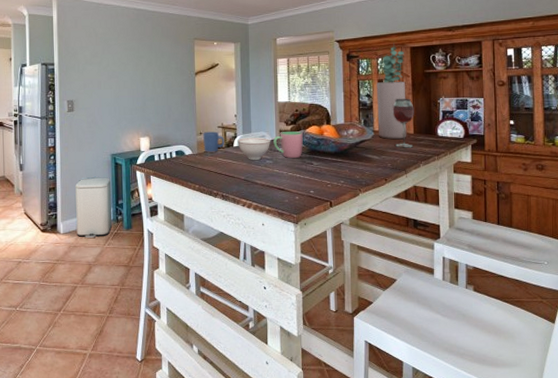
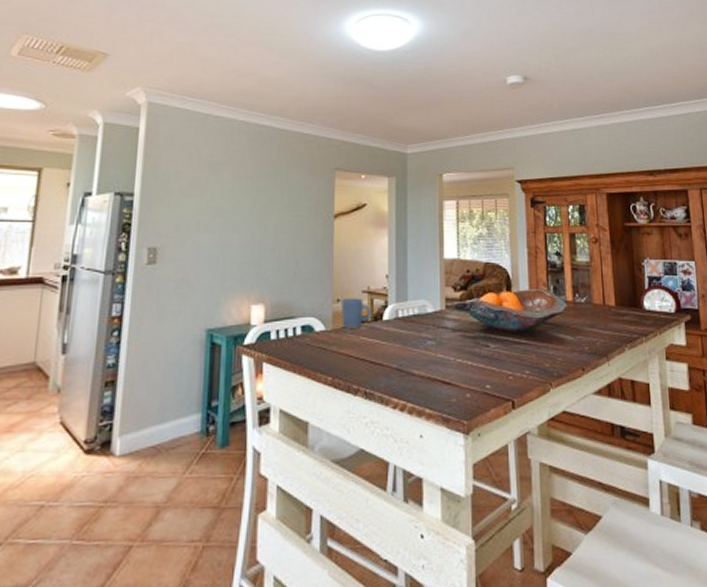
pedal bin: present [75,177,113,239] -> none [141,364,202,464]
bowl: present [237,137,271,161] -> none [388,307,434,341]
cup: present [273,131,303,159] -> none [437,300,476,339]
vase: present [377,43,407,140] -> none [568,187,607,314]
wineglass: present [392,98,414,148] -> none [588,258,616,326]

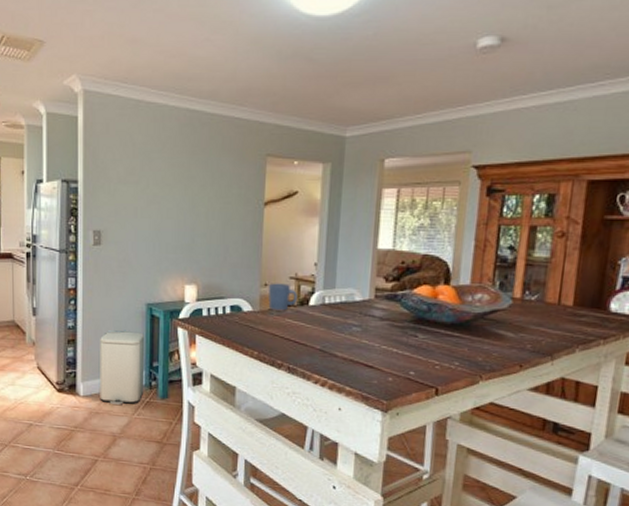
pedal bin: none [141,364,202,464] -> present [100,330,145,406]

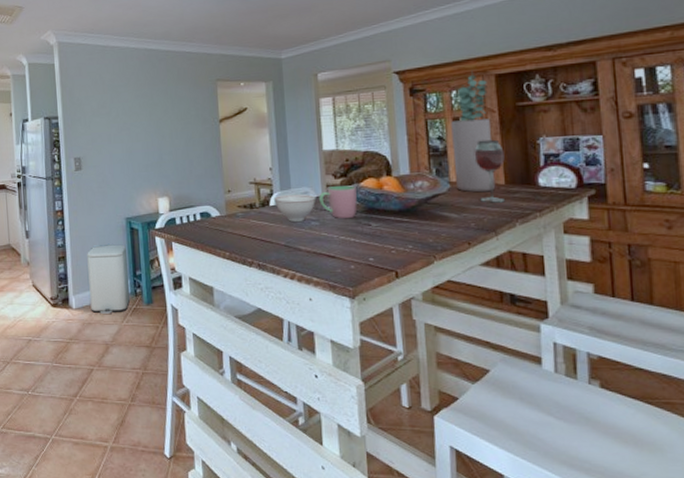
mug: present [268,283,297,312] -> none [232,188,258,215]
bowl: none [315,294,362,327] -> present [274,193,316,223]
cup: none [365,290,408,328] -> present [319,185,357,219]
vase: none [519,172,577,313] -> present [451,70,496,193]
wineglass: none [542,254,580,326] -> present [474,139,506,203]

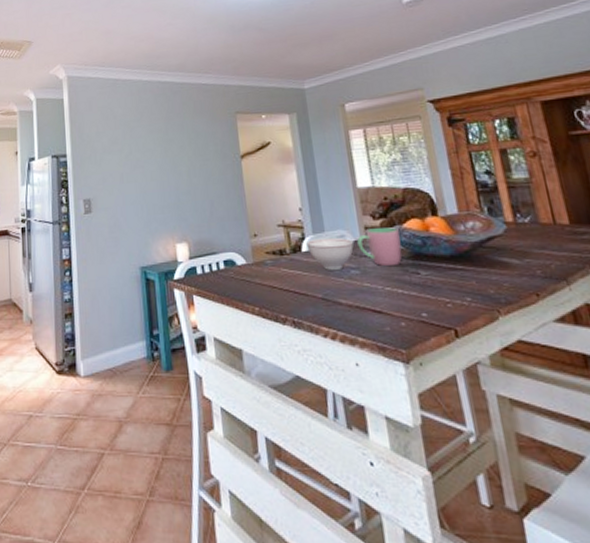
pedal bin: present [87,244,131,315] -> none [97,298,147,384]
vase: present [451,70,496,193] -> none [498,97,560,235]
wineglass: present [474,139,506,203] -> none [528,172,574,246]

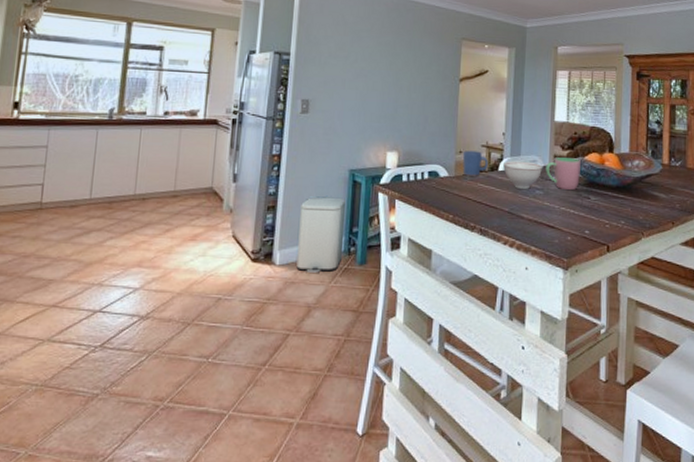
pedal bin: none [97,298,147,384] -> present [296,196,345,274]
mug: none [259,232,289,262] -> present [462,150,488,177]

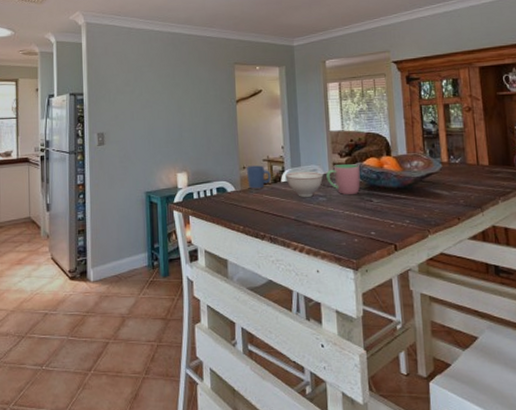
pedal bin: present [296,196,345,274] -> none [107,218,148,288]

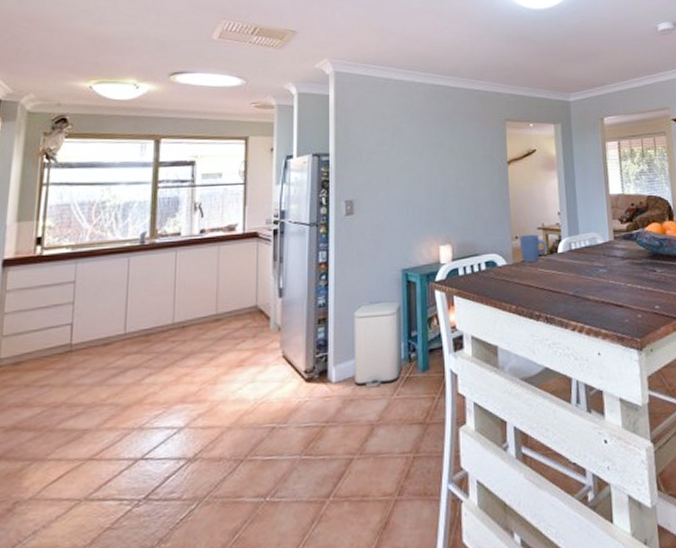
pedal bin: none [107,218,148,288] -> present [354,300,403,388]
bowl: present [285,171,324,198] -> none [562,239,604,270]
cup: present [326,164,361,195] -> none [606,230,643,266]

